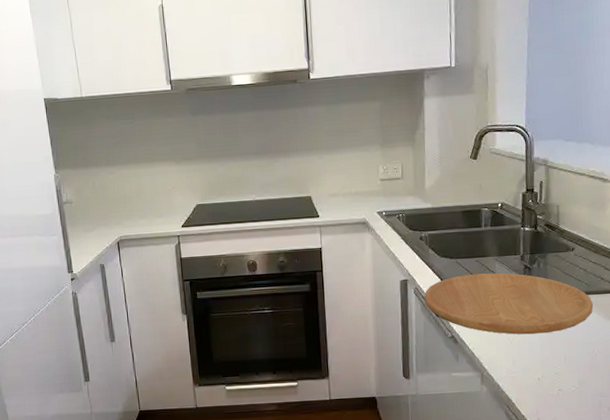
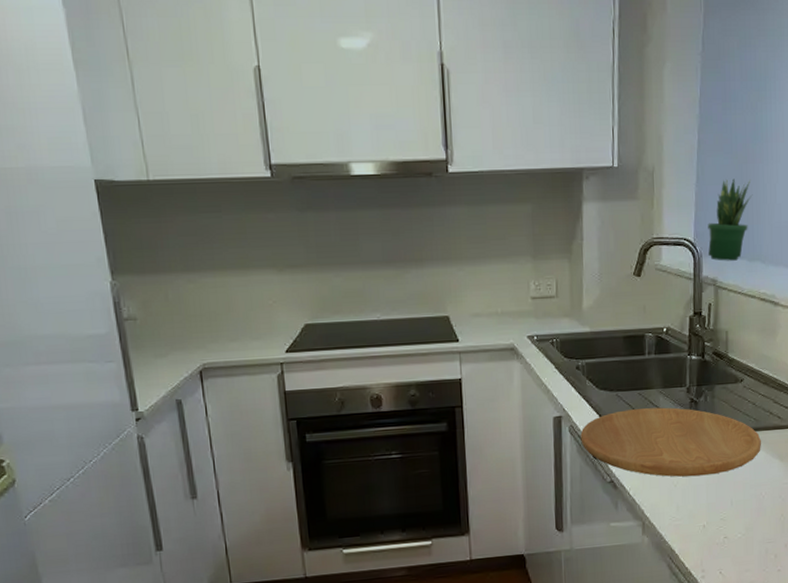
planter: none [538,71,581,144] -> present [708,178,753,261]

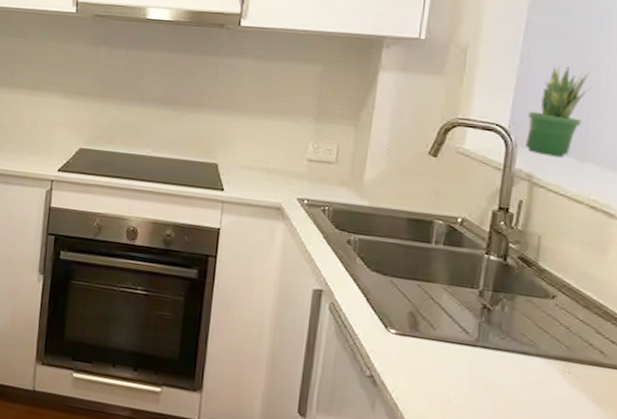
cutting board: present [580,407,761,477] -> none [341,299,573,402]

